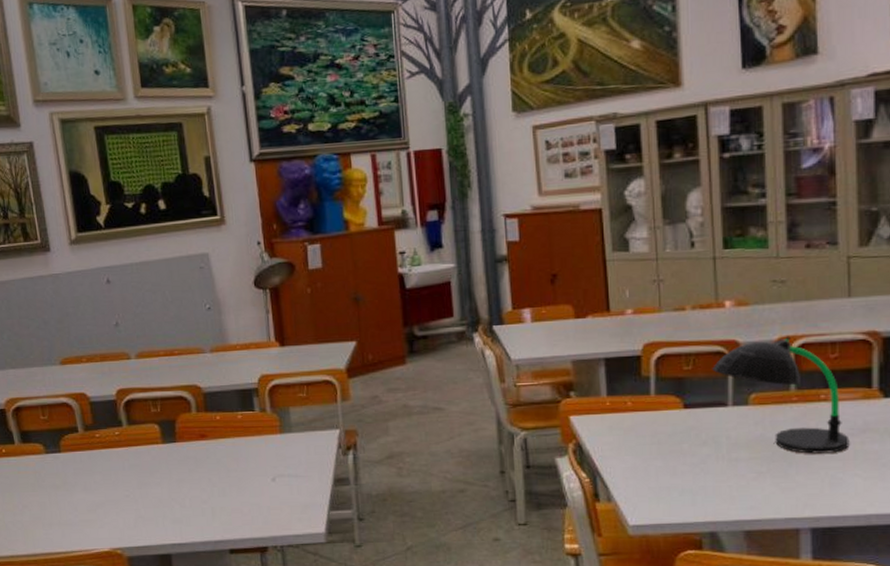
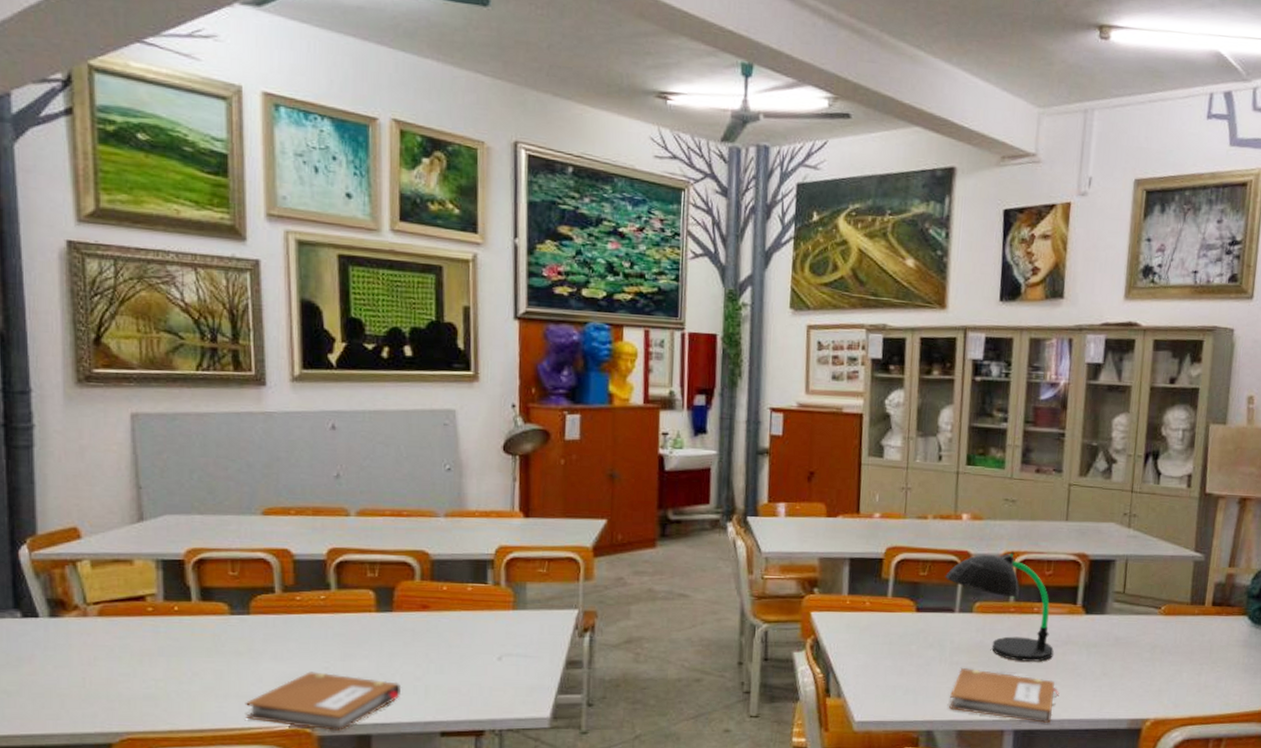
notebook: none [66,500,192,551] -> present [245,671,402,731]
notebook: none [732,465,862,519] -> present [949,668,1059,723]

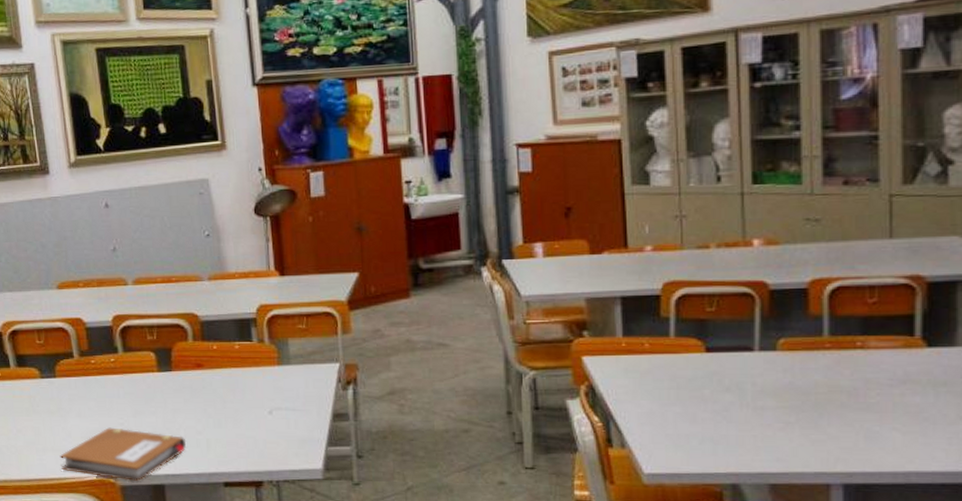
desk lamp: present [945,551,1054,662] -> none [738,278,888,405]
notebook: present [949,668,1059,723] -> none [757,414,901,476]

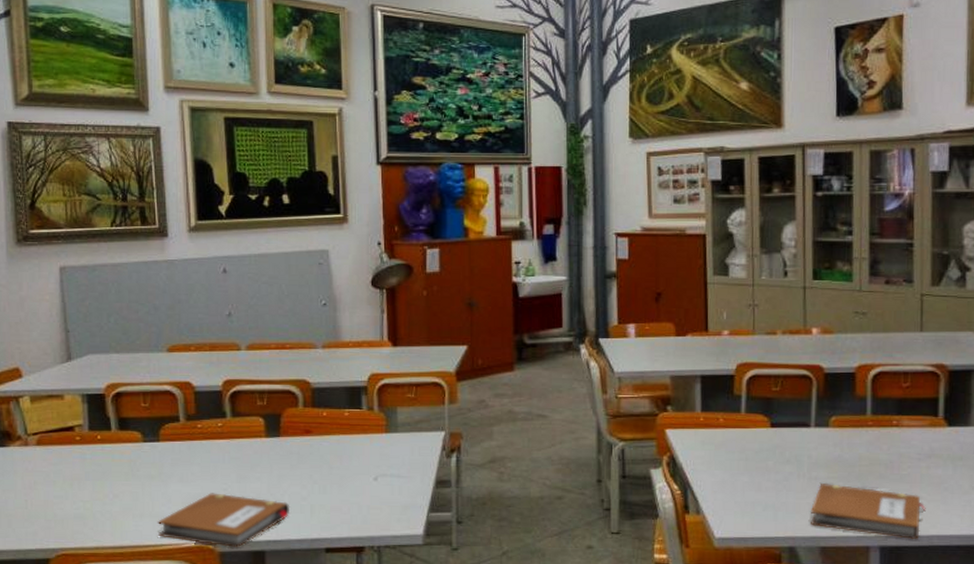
notebook: none [757,414,901,476] -> present [811,484,926,539]

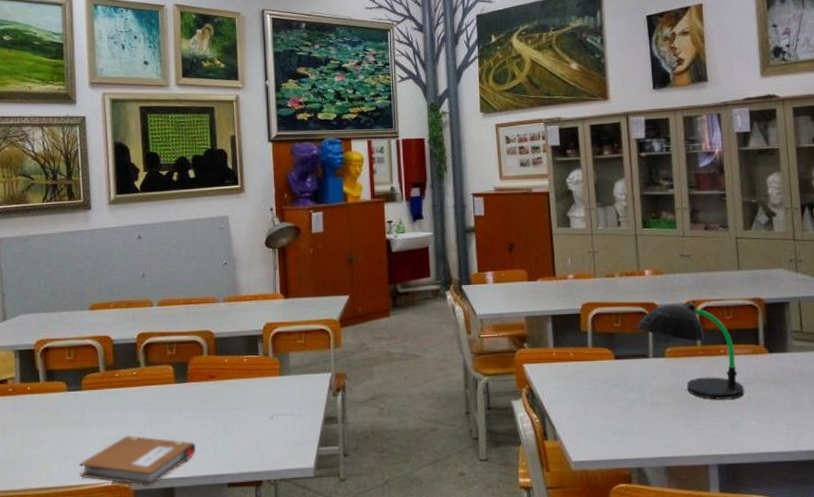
desk lamp: none [798,364,917,476] -> present [636,300,745,400]
notebook: present [811,484,926,539] -> none [655,408,755,457]

